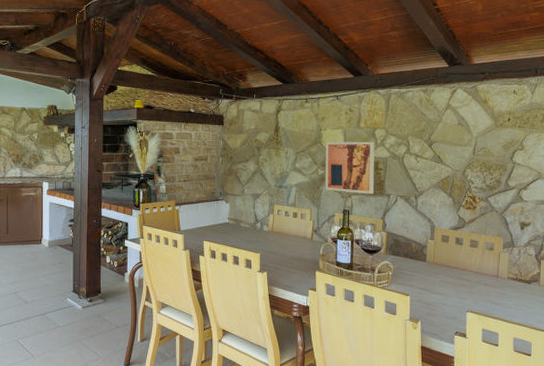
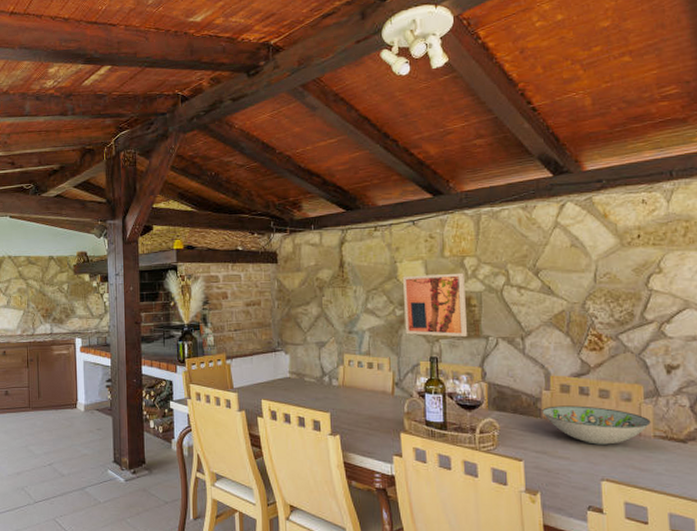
decorative bowl: none [427,252,506,284] -> present [542,405,651,445]

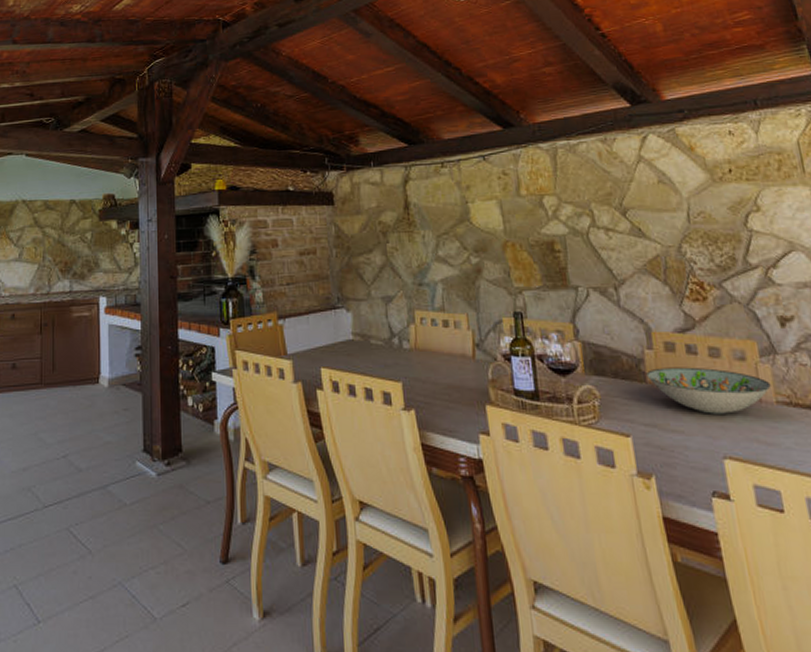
wall art: present [403,272,468,337] -> none [477,213,555,288]

